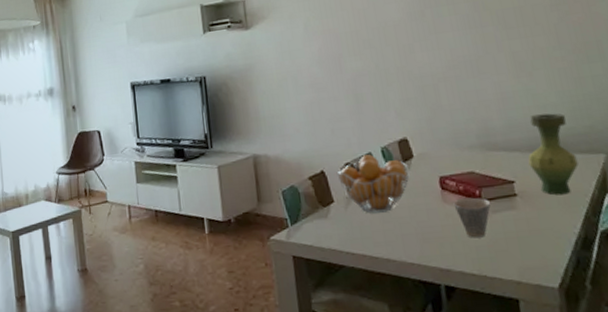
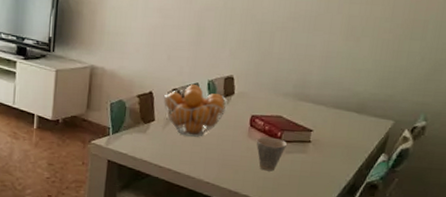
vase: present [528,113,579,196] -> none [329,77,374,149]

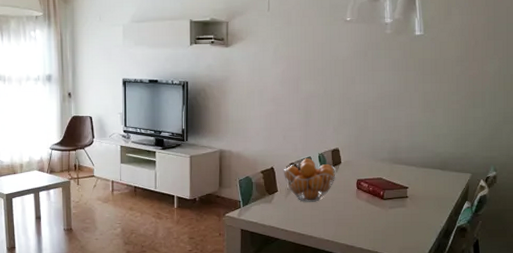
cup: present [256,136,287,172] -> none [364,196,389,225]

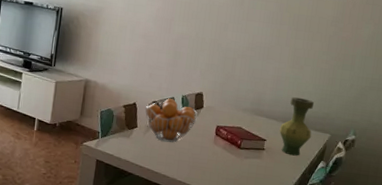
vase: none [420,141,452,200] -> present [279,97,315,156]

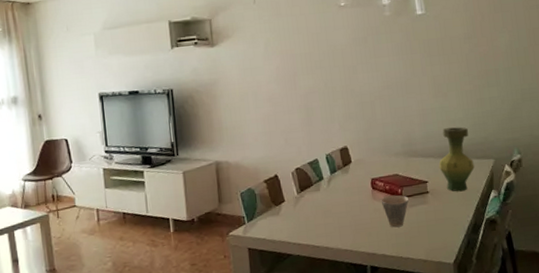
fruit basket: present [145,98,198,143] -> none [288,161,349,210]
cup: none [220,144,245,173] -> present [381,195,409,228]

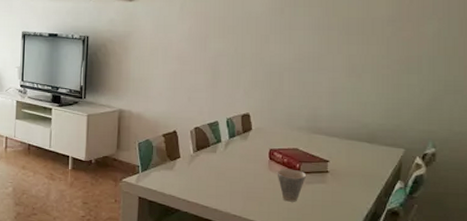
vase: present [439,126,475,192] -> none [343,110,382,177]

